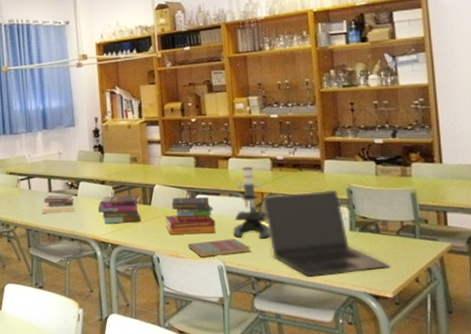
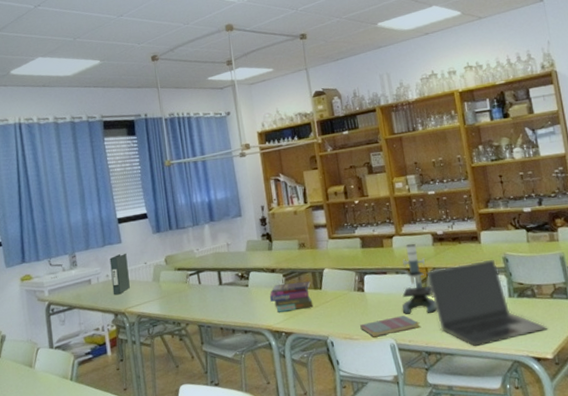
books: present [42,194,75,213] -> none [213,285,246,308]
books: present [164,197,216,235] -> none [335,277,386,317]

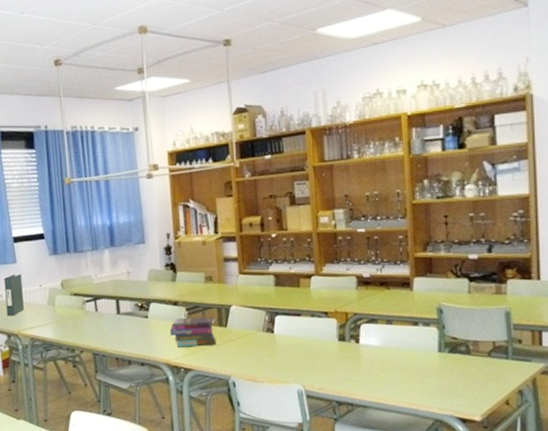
binder: present [360,315,420,338] -> none [266,362,333,382]
microscope: present [402,243,437,314] -> none [314,285,353,361]
laptop: present [426,259,547,346] -> none [346,308,479,400]

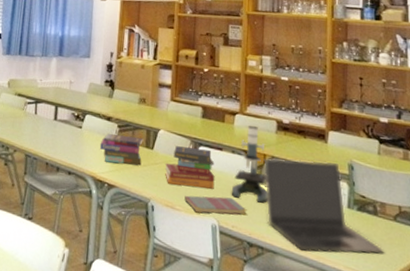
books: none [241,318,296,358] -> present [165,146,215,189]
binder: none [266,362,333,382] -> present [184,195,247,216]
microscope: none [314,285,353,361] -> present [231,125,268,203]
laptop: none [346,308,479,400] -> present [263,158,384,254]

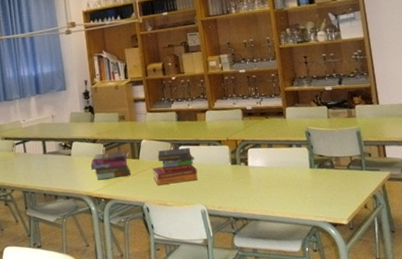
binder: present [184,195,247,216] -> none [174,184,229,204]
microscope: present [231,125,268,203] -> none [212,117,244,183]
laptop: present [263,158,384,254] -> none [236,133,343,212]

